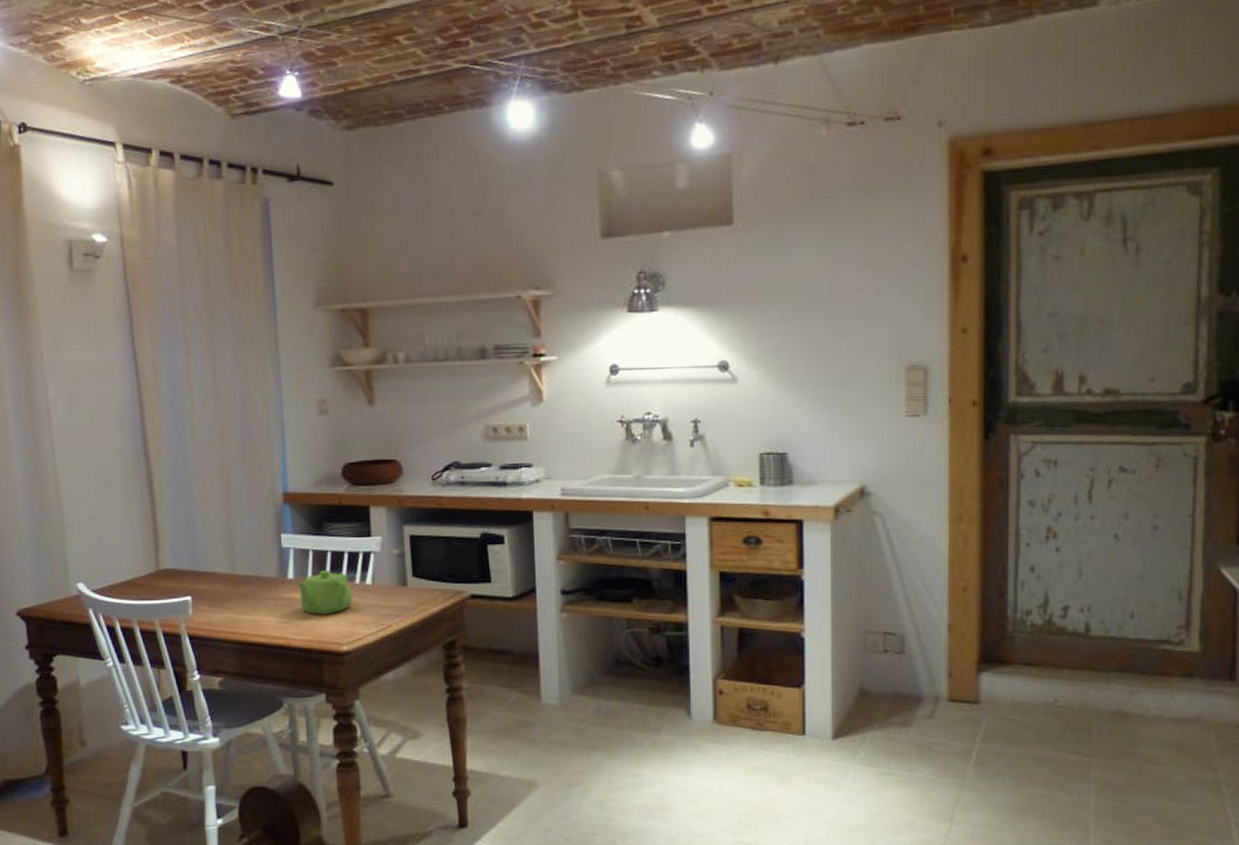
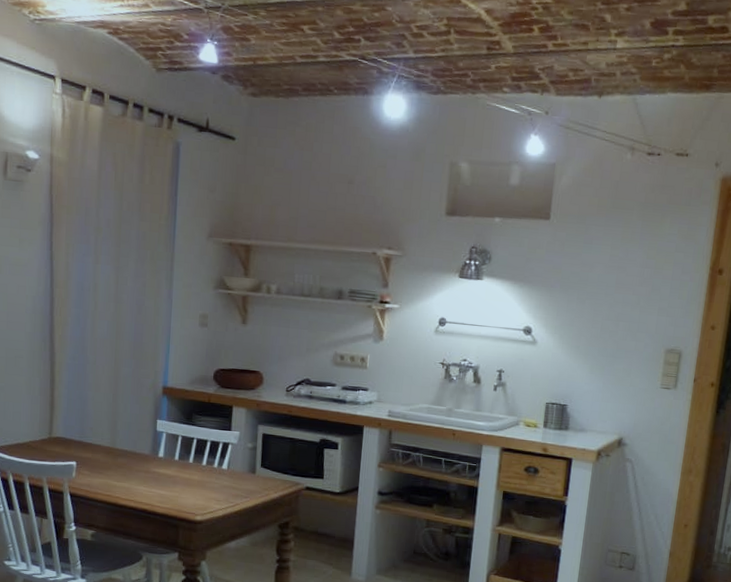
teapot: present [295,569,353,615] -> none [164,453,210,490]

